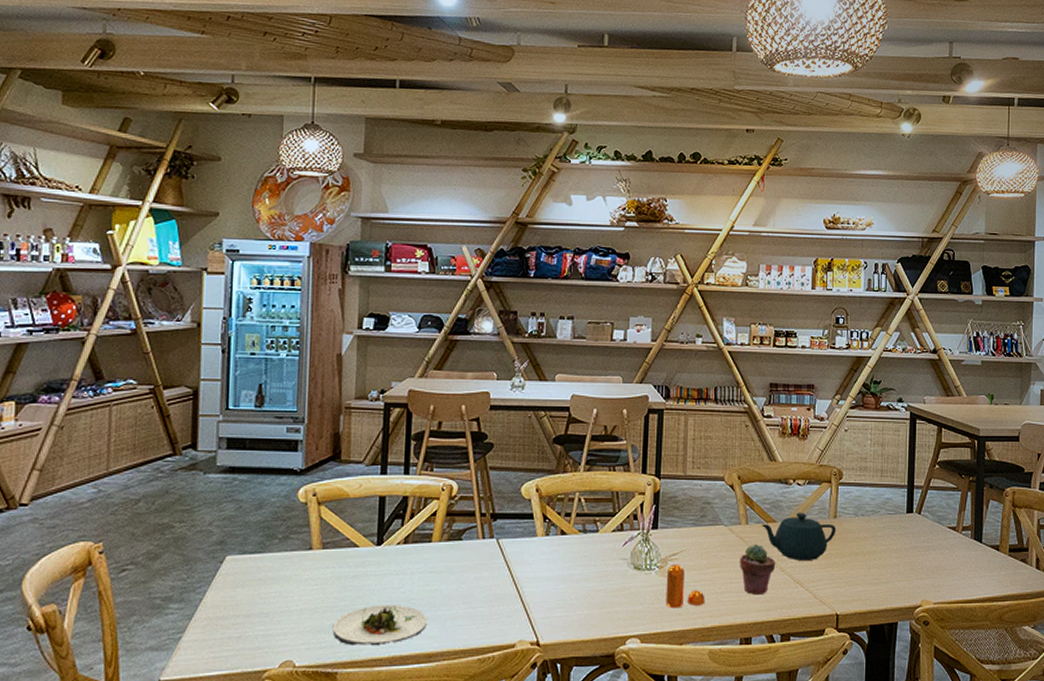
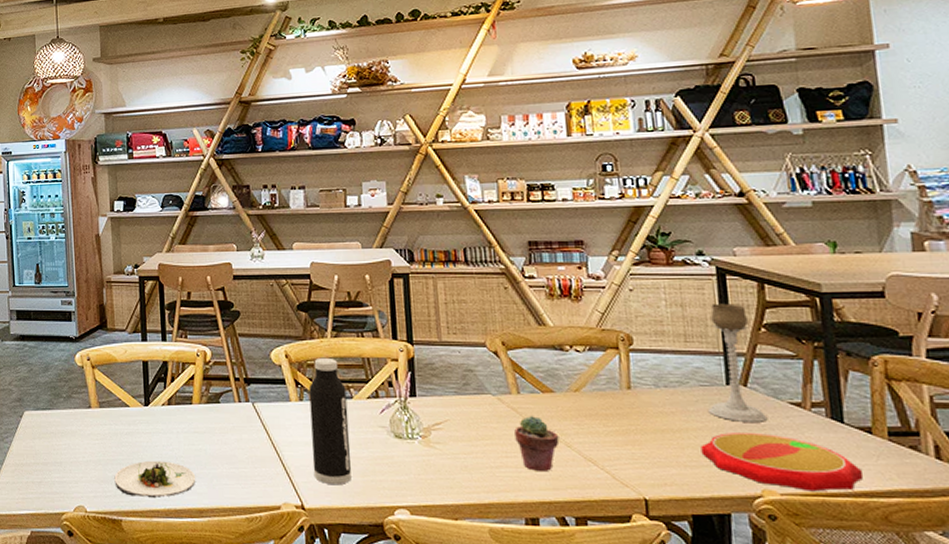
water bottle: none [552,491,593,618] -> present [308,357,352,484]
pepper shaker: present [666,564,705,609] -> none [431,434,479,481]
teapot: present [761,512,837,561] -> none [535,382,633,436]
plate: none [882,553,989,600] -> present [701,433,863,492]
candle holder: none [892,444,932,544] -> present [709,303,768,422]

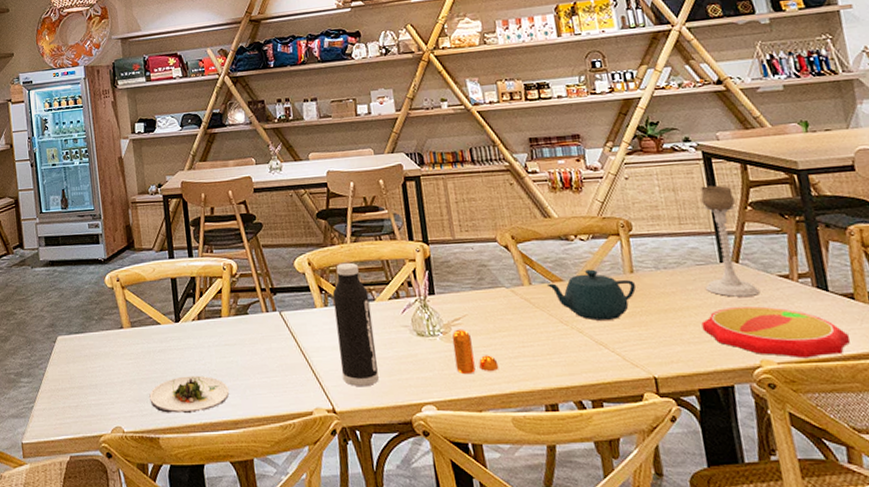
pepper shaker: none [431,434,479,481] -> present [451,329,499,375]
potted succulent: present [514,415,560,471] -> none [529,304,572,358]
teapot: none [535,382,633,436] -> present [546,269,637,321]

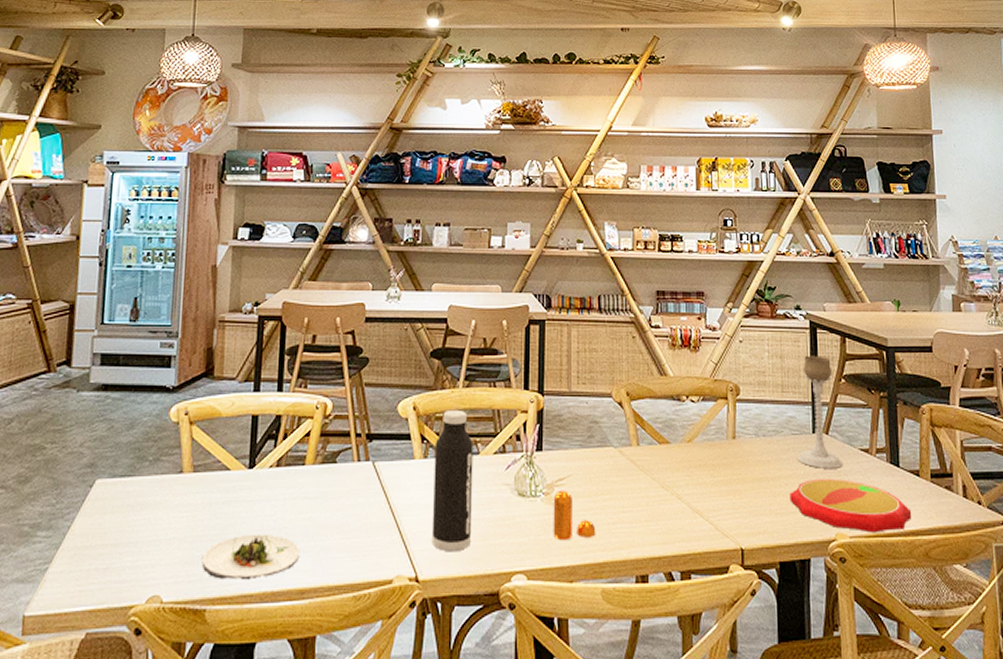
teapot: present [546,269,637,321] -> none [653,433,737,487]

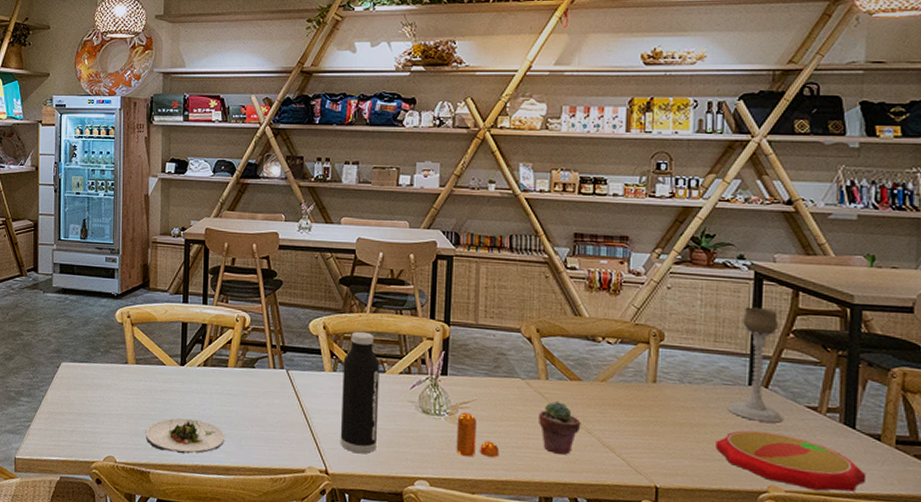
potted succulent: none [632,467,672,525] -> present [539,400,581,455]

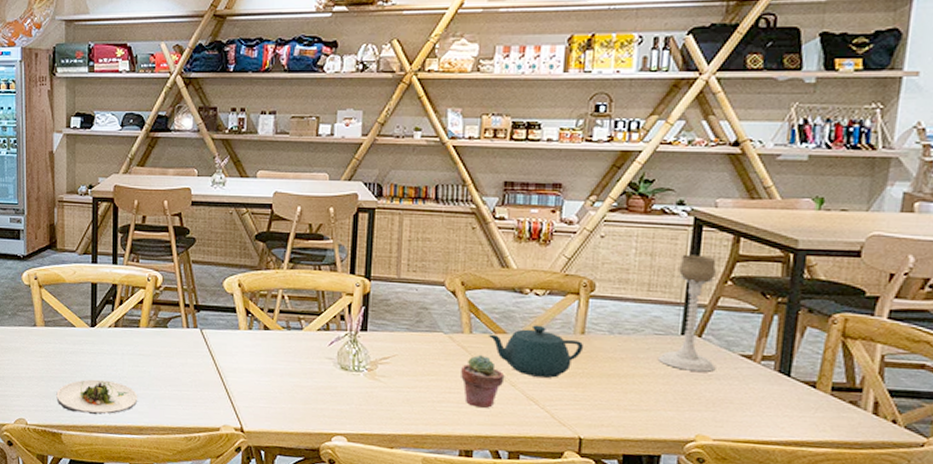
water bottle: present [340,331,380,453] -> none [255,288,297,411]
pepper shaker: present [456,412,500,457] -> none [375,367,420,413]
teapot: none [563,373,656,426] -> present [488,325,584,378]
plate: present [715,430,865,492] -> none [643,380,797,439]

